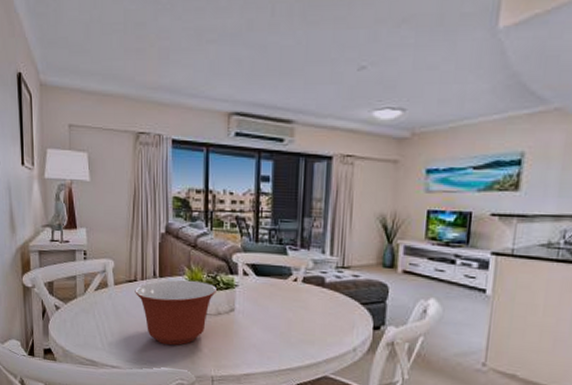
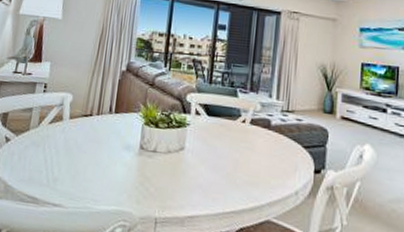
mixing bowl: present [135,280,216,345] -> none [88,116,169,184]

